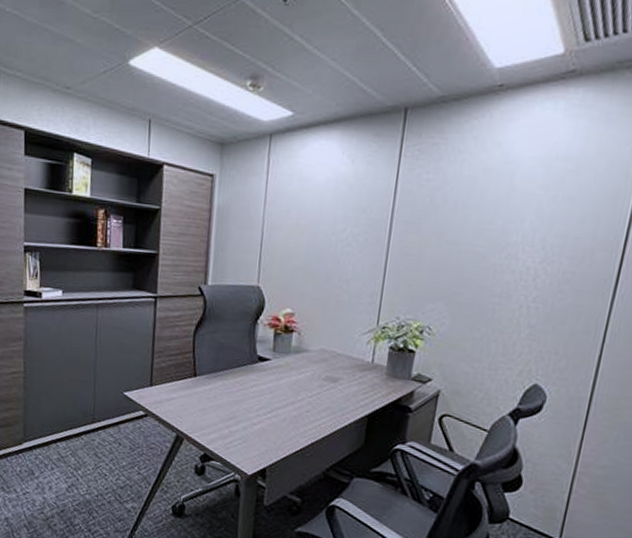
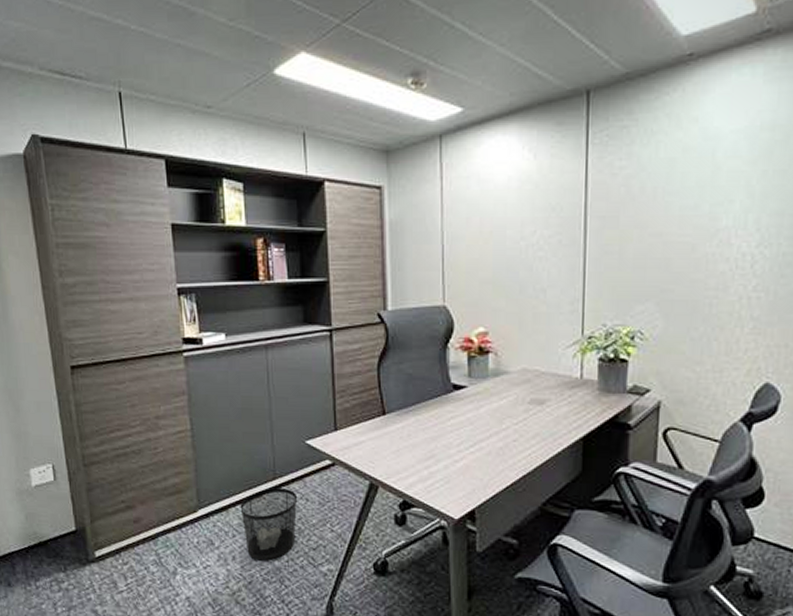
waste bin: none [60,430,112,494] -> present [240,488,298,561]

